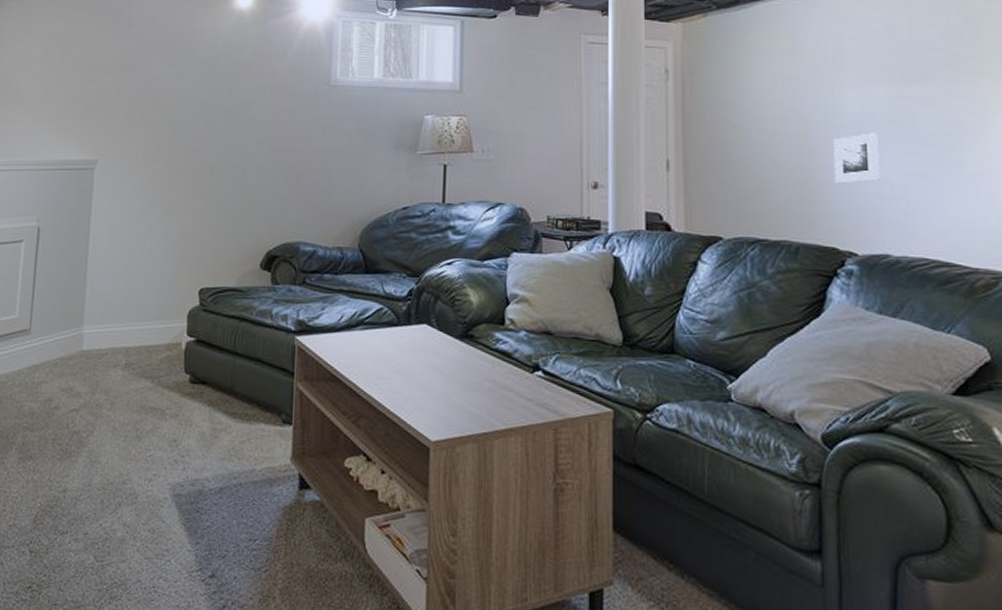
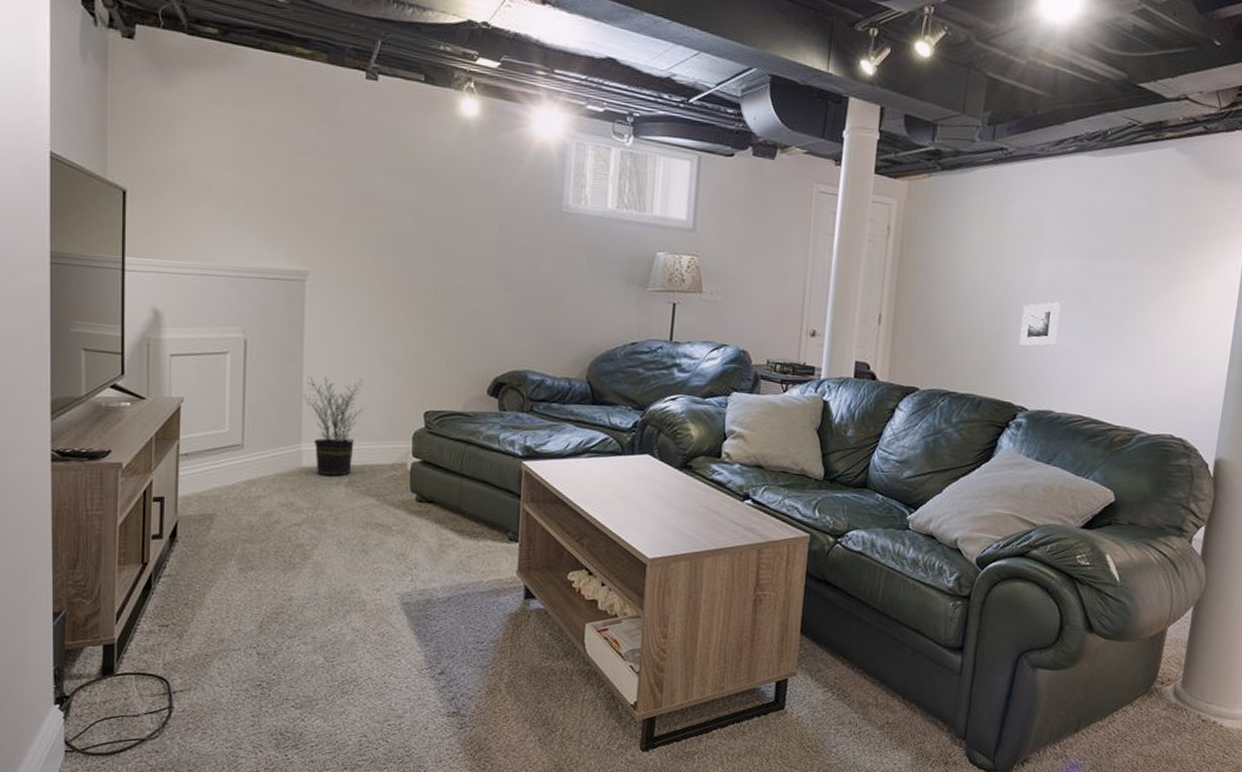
potted plant: none [86,258,143,358] -> present [302,376,364,476]

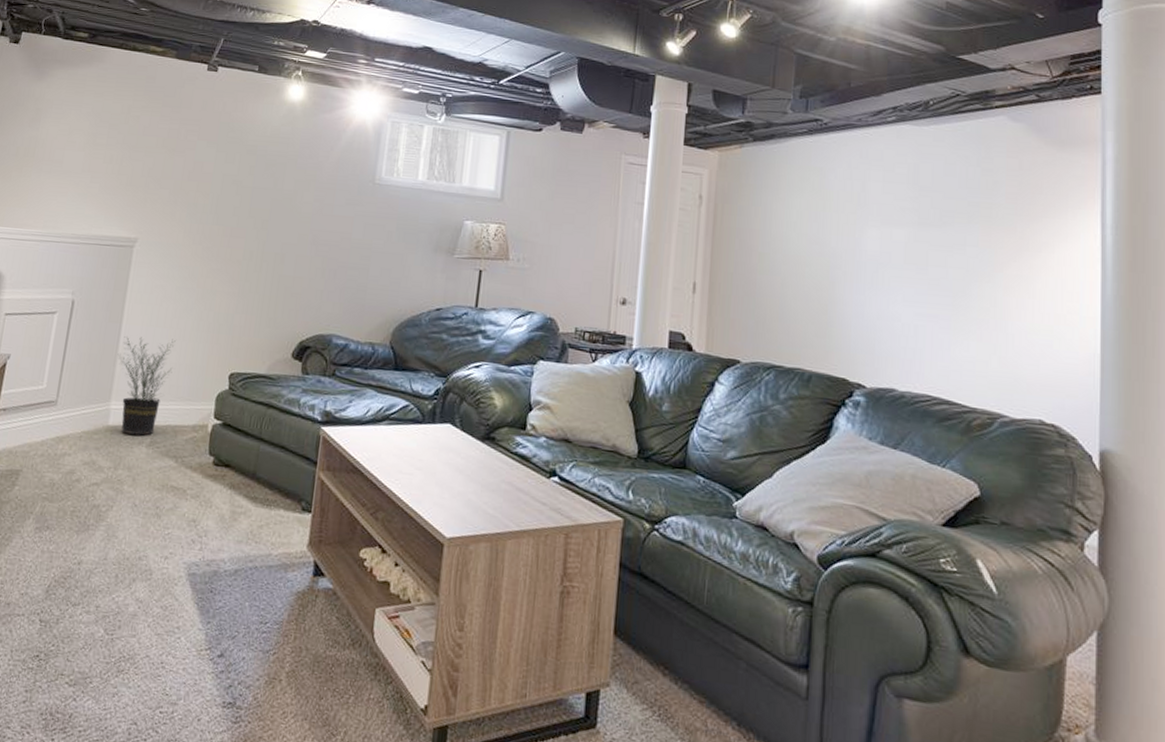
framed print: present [1019,302,1061,346] -> none [850,272,894,318]

